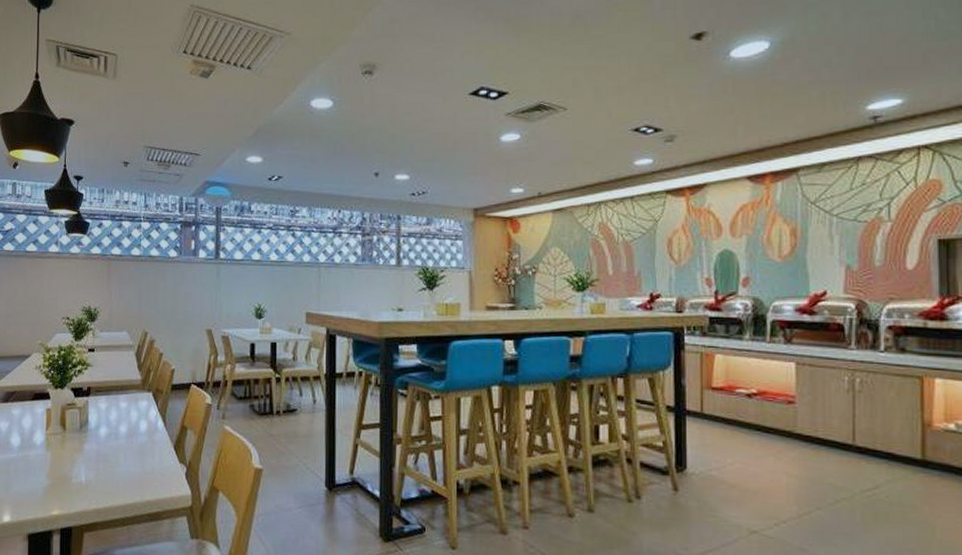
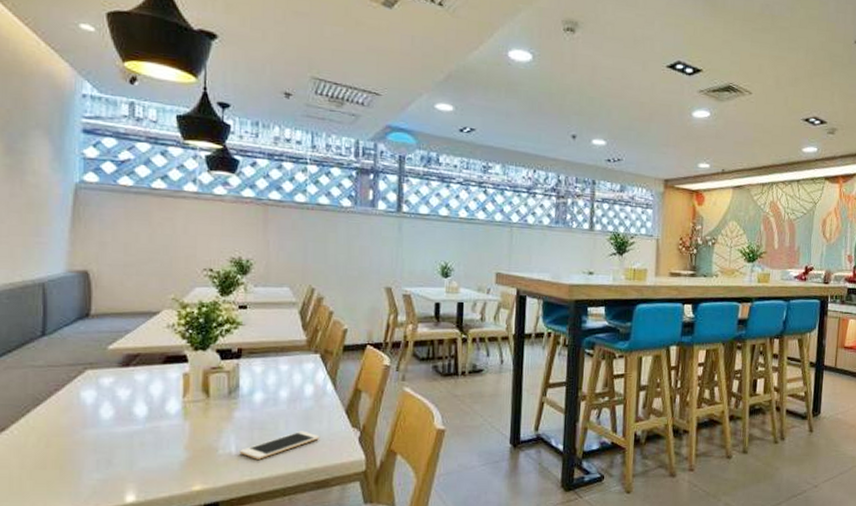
cell phone: none [88,464,153,490] -> present [239,430,320,460]

